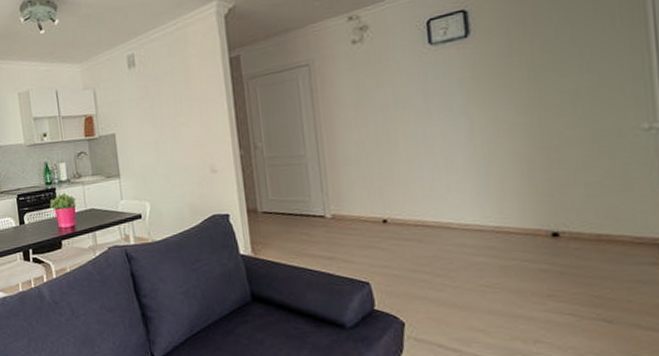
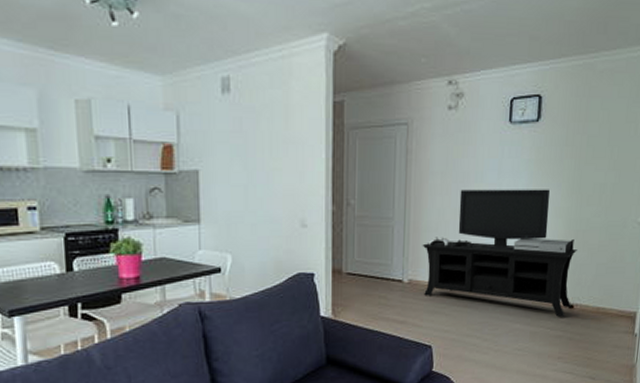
media console: none [342,105,555,247] -> present [422,189,577,317]

